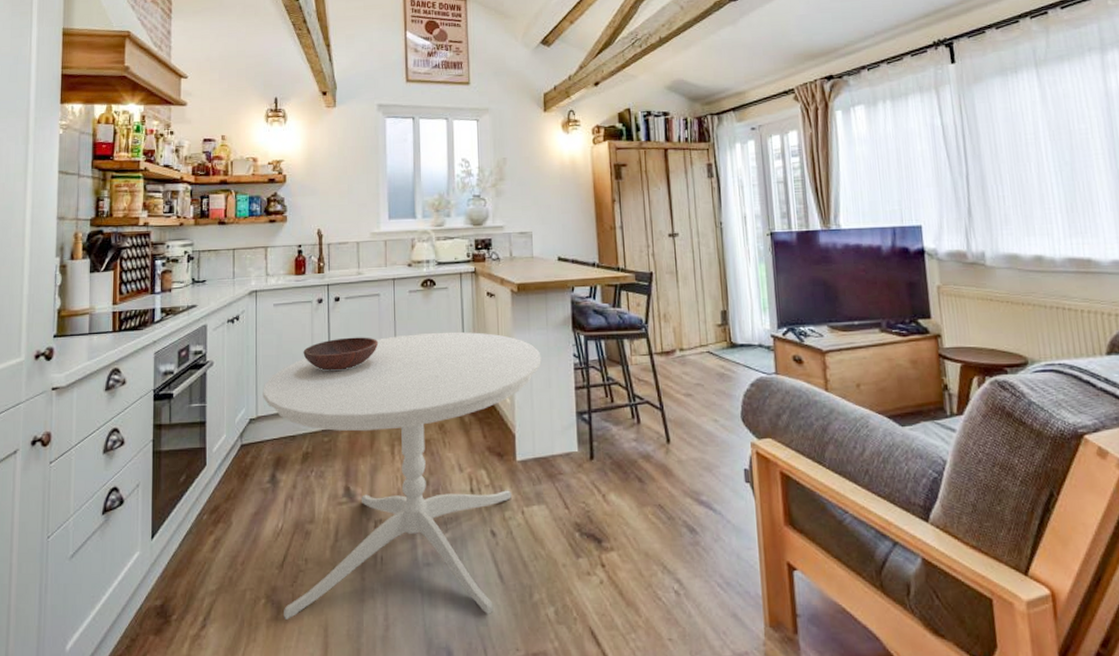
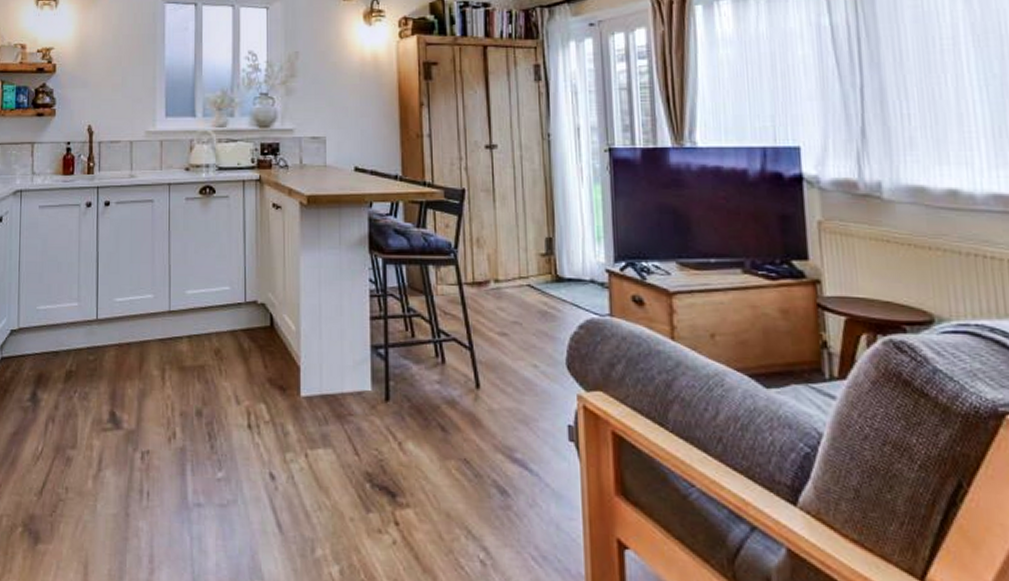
dining table: present [263,331,542,619] -> none [25,246,333,567]
wooden bowl: present [303,337,379,371] -> none [69,246,151,283]

